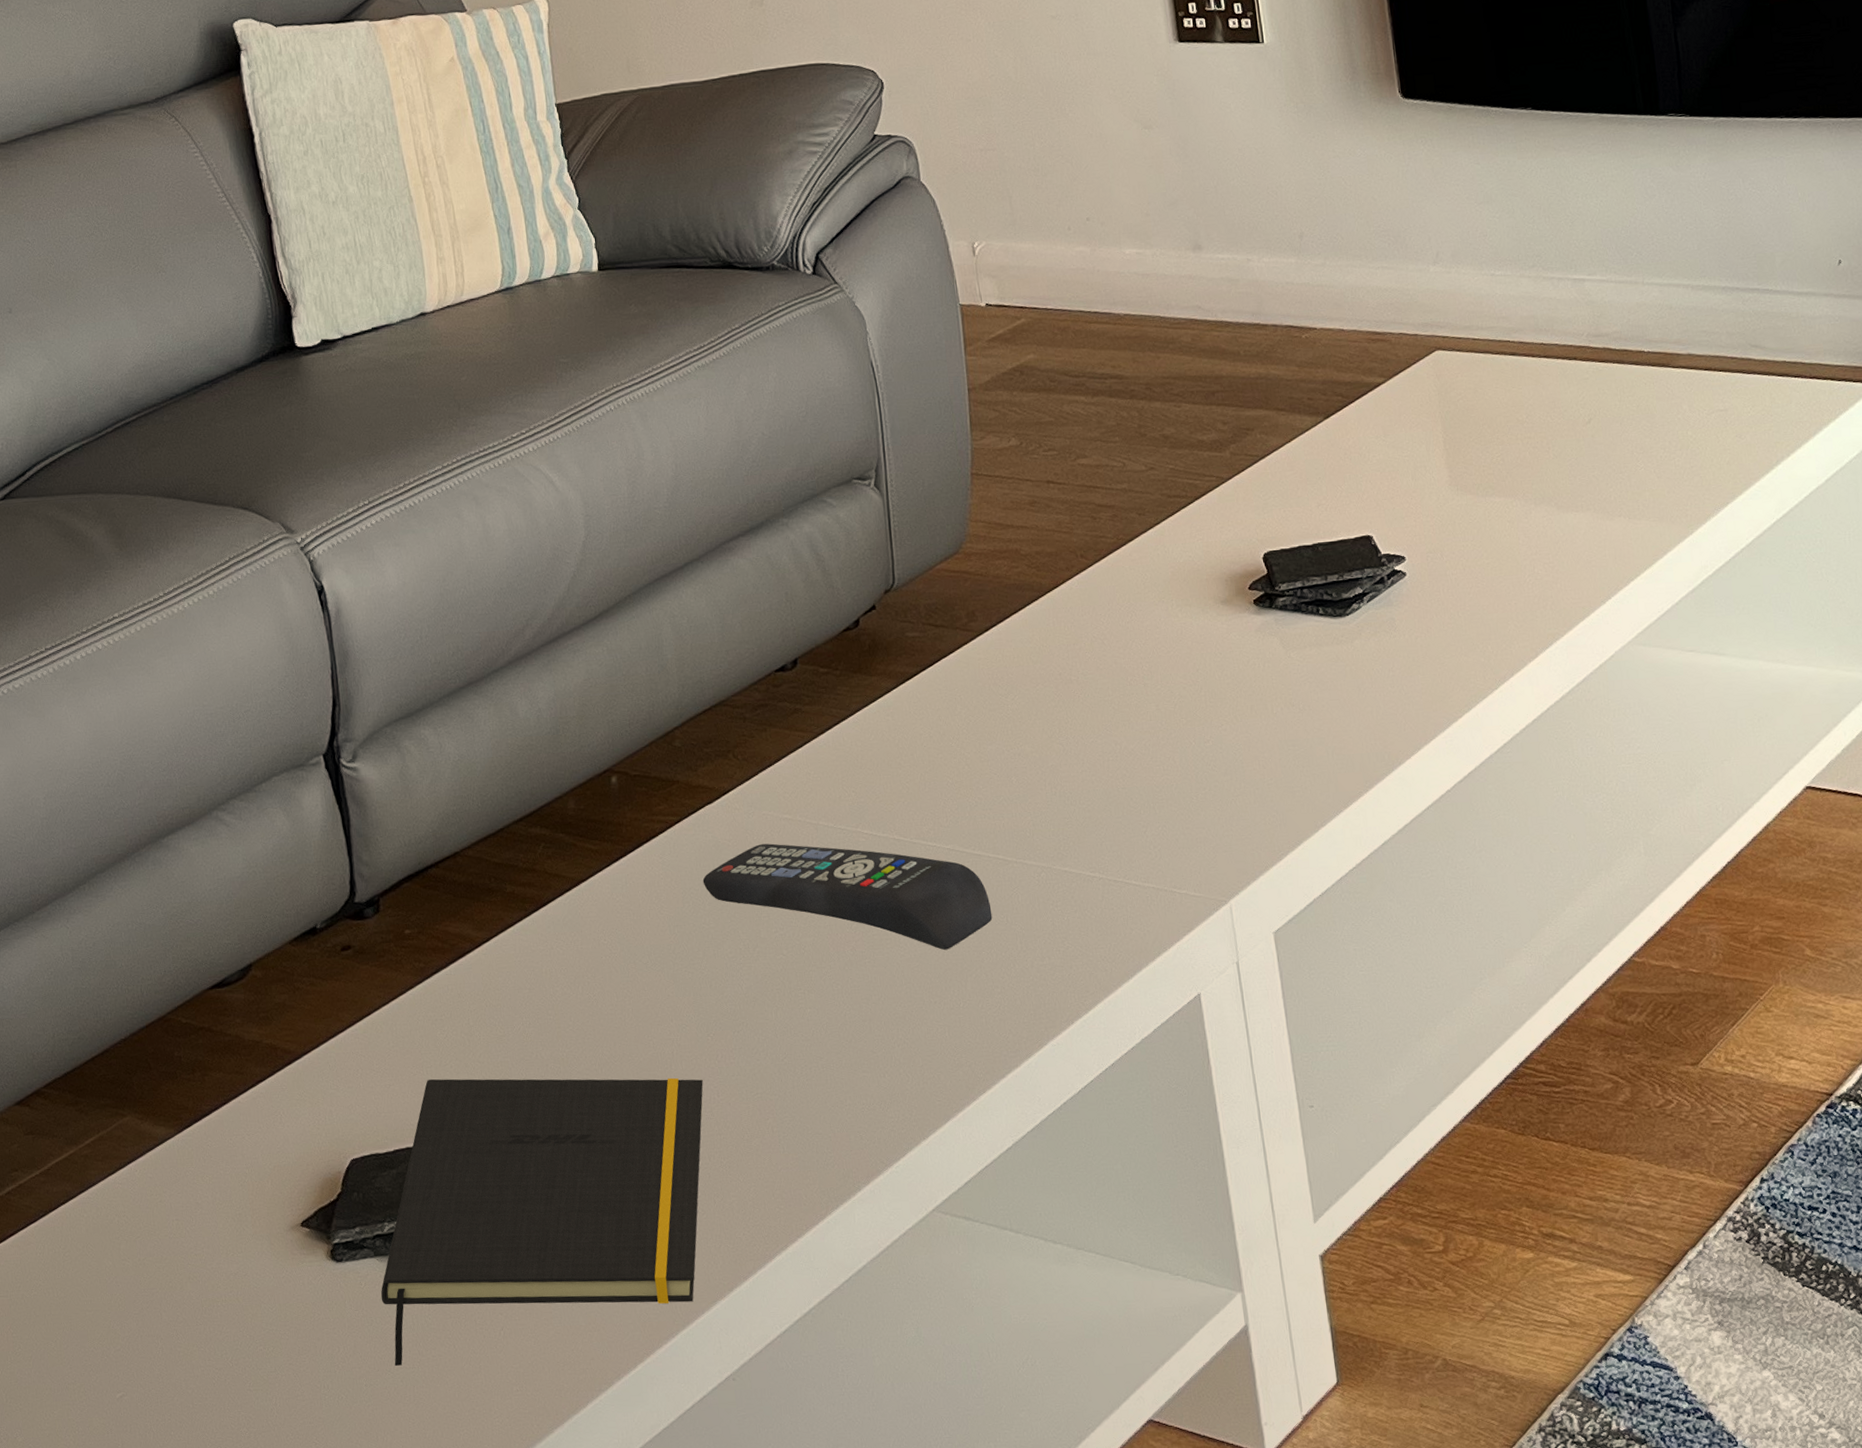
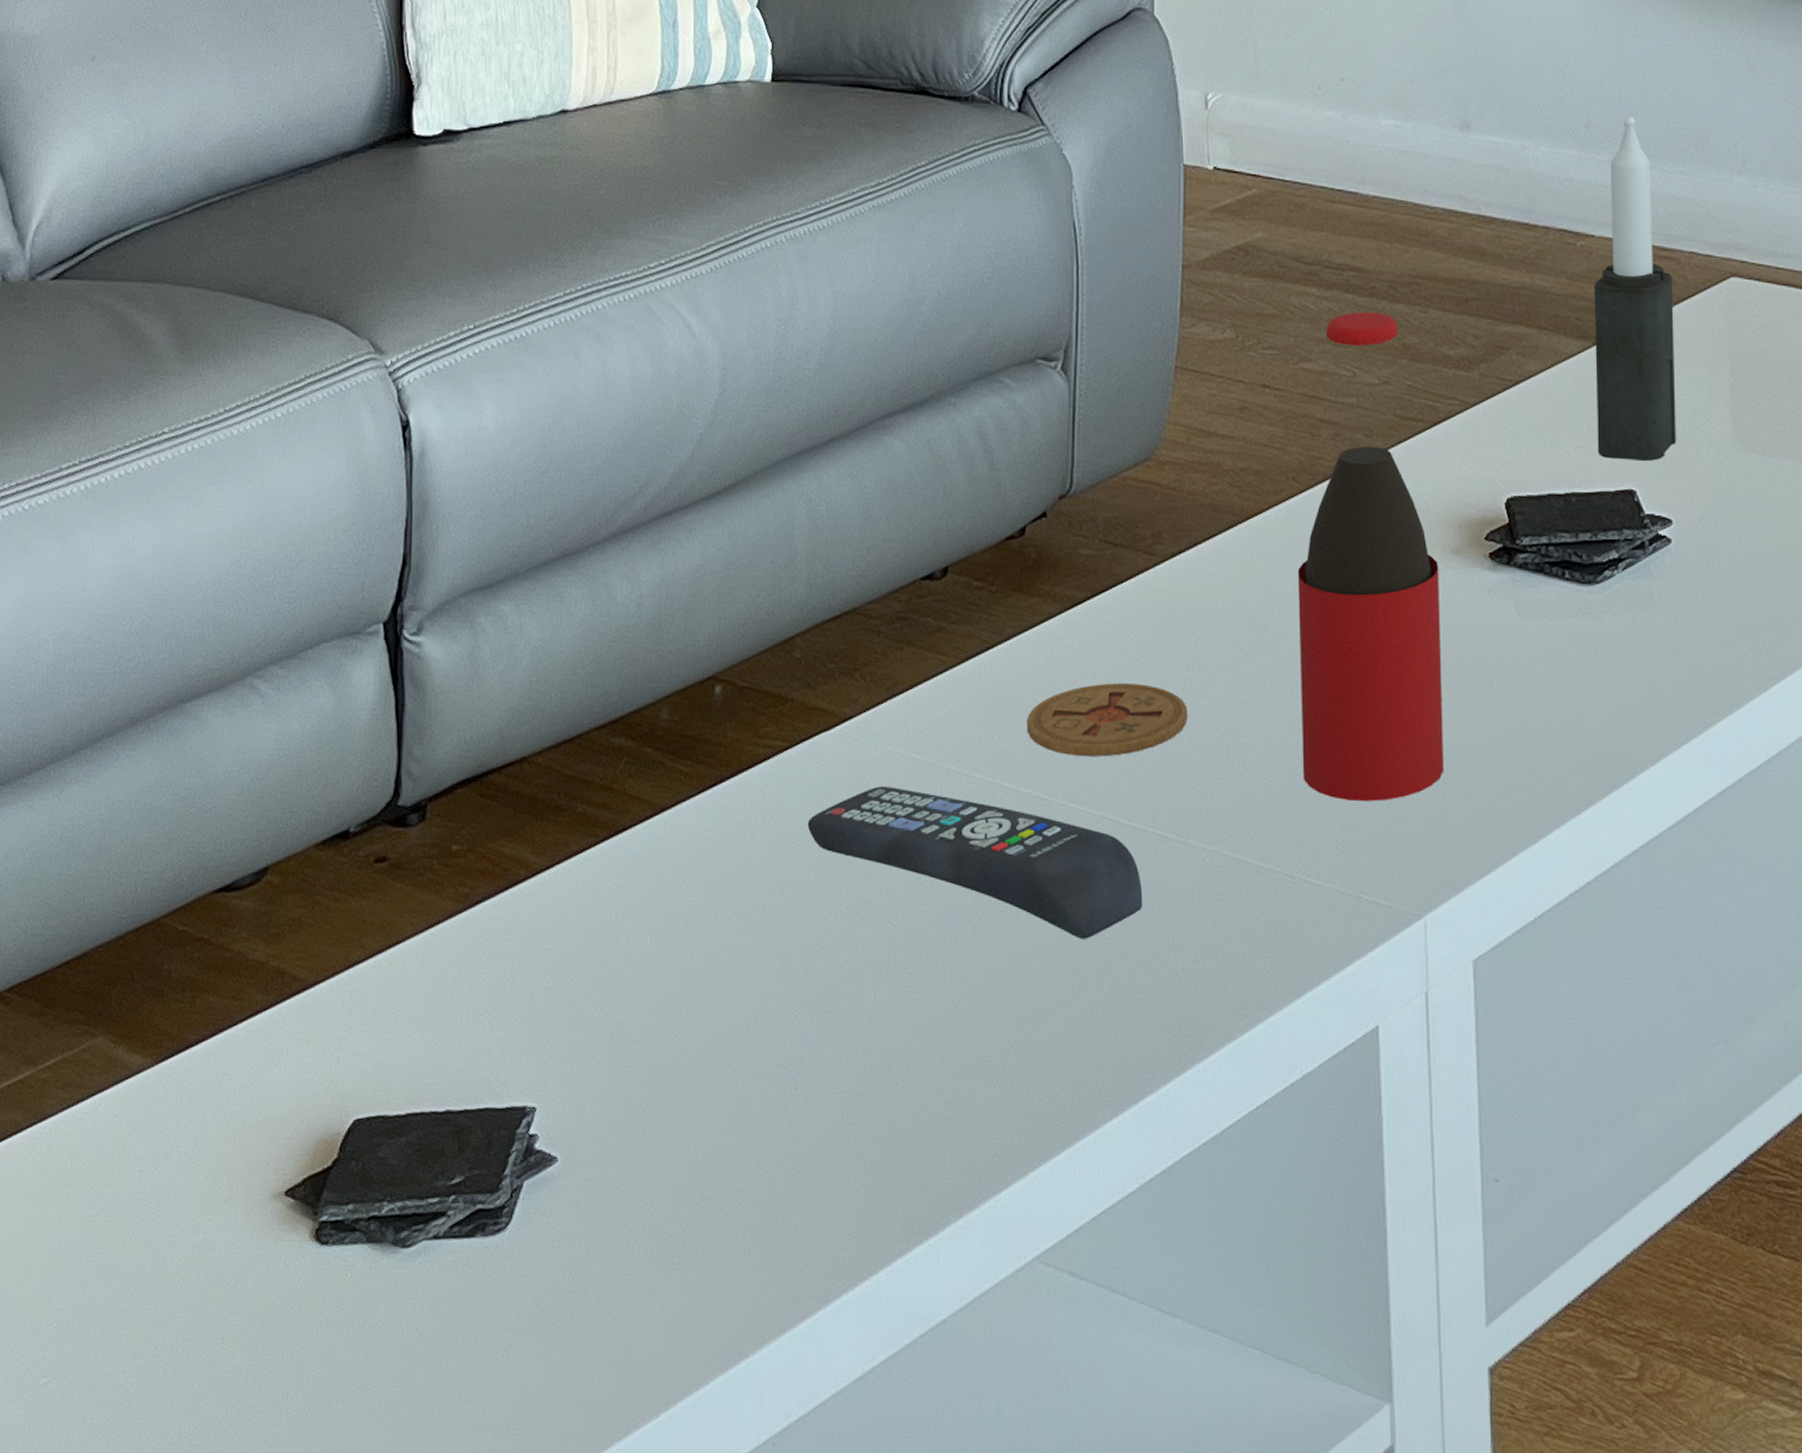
notepad: present [381,1077,703,1366] -> none [369,1030,779,1382]
coaster: none [878,738,1014,802] -> present [1027,683,1188,757]
bottle: none [1093,410,1234,814] -> present [1297,311,1445,801]
candle: none [1320,225,1402,512] -> present [1594,116,1676,462]

